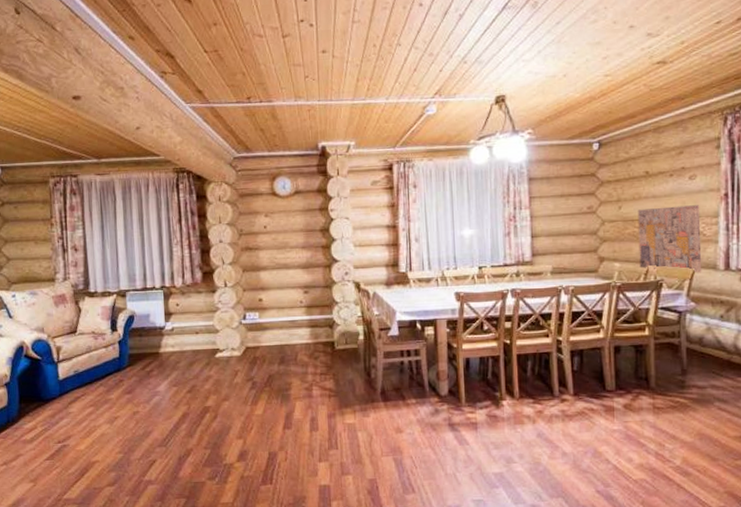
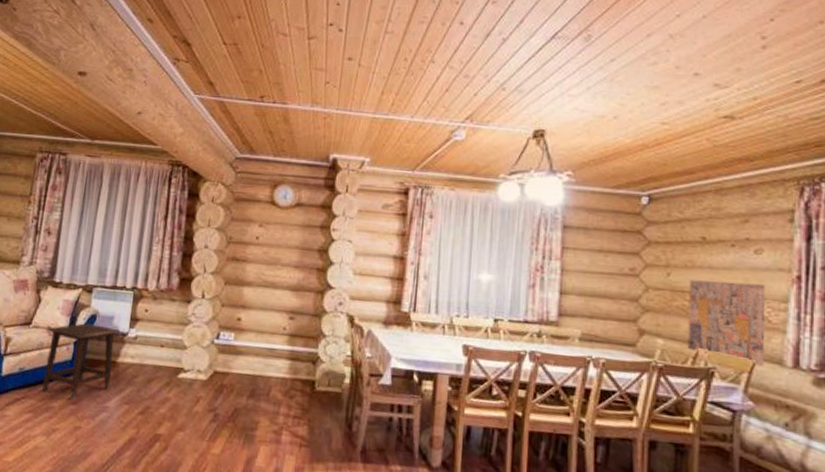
side table: none [90,323,158,390] -> present [42,323,121,400]

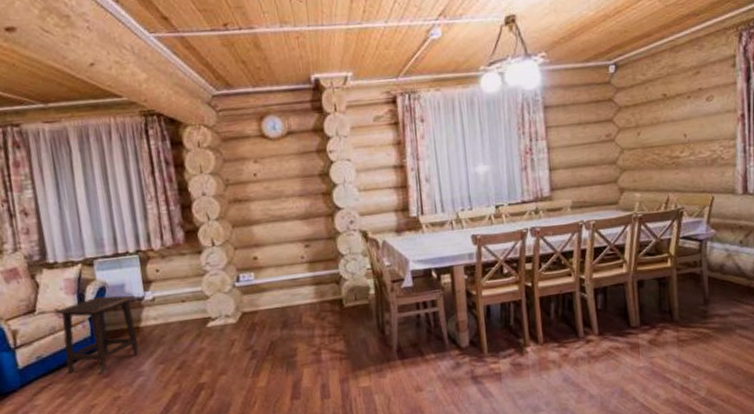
wall art: present [687,280,766,367] -> none [656,127,721,199]

